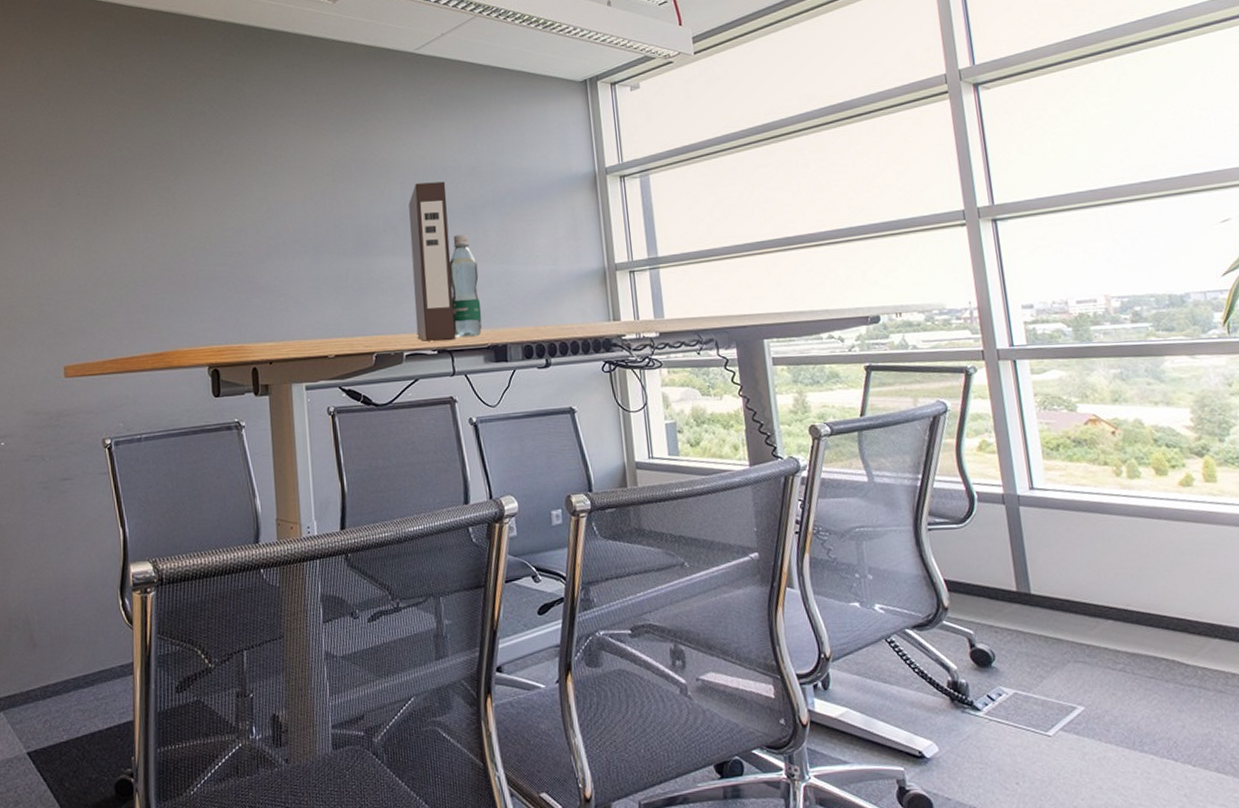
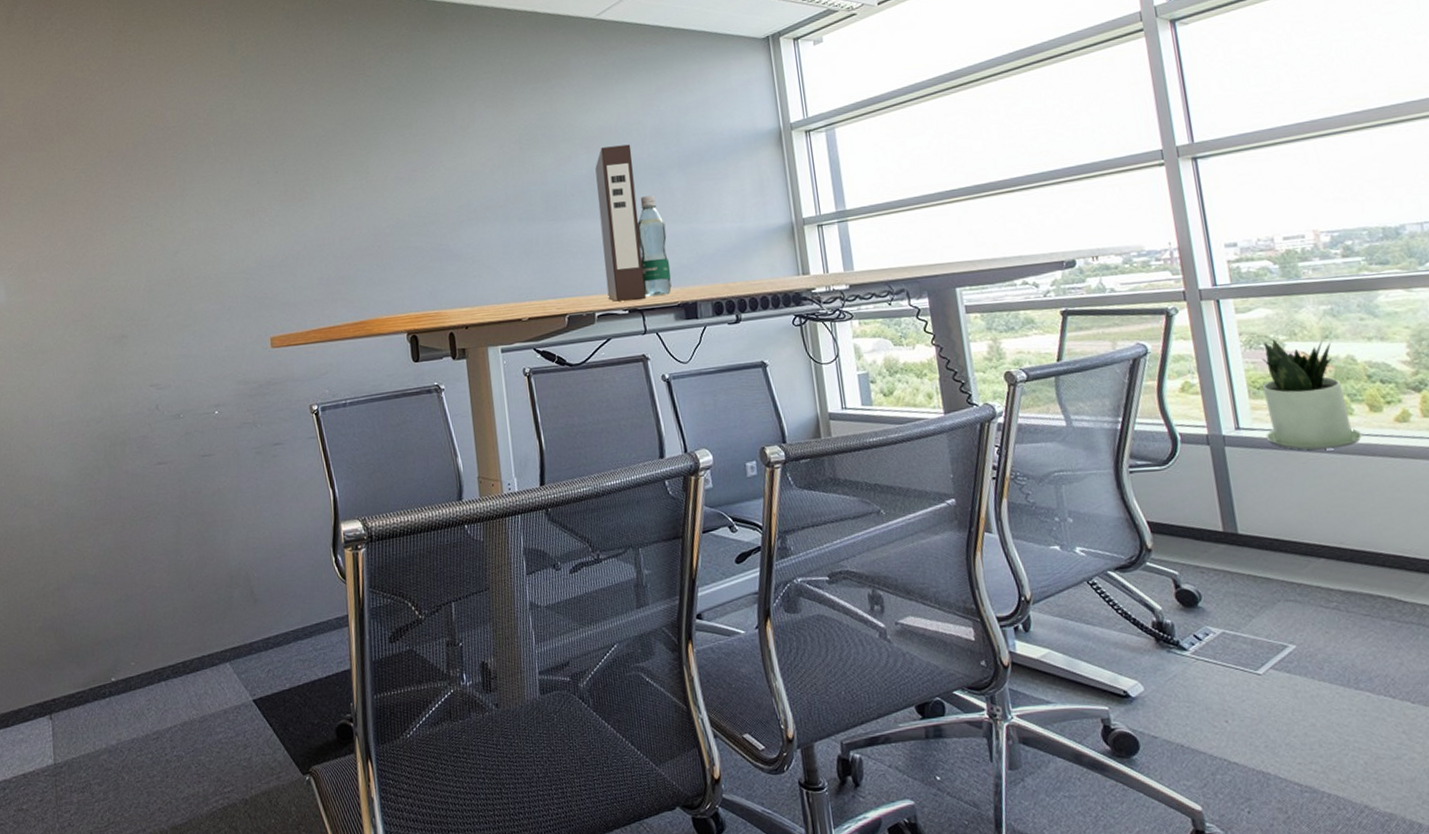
planter: none [1055,401,1149,512] -> present [1261,339,1363,450]

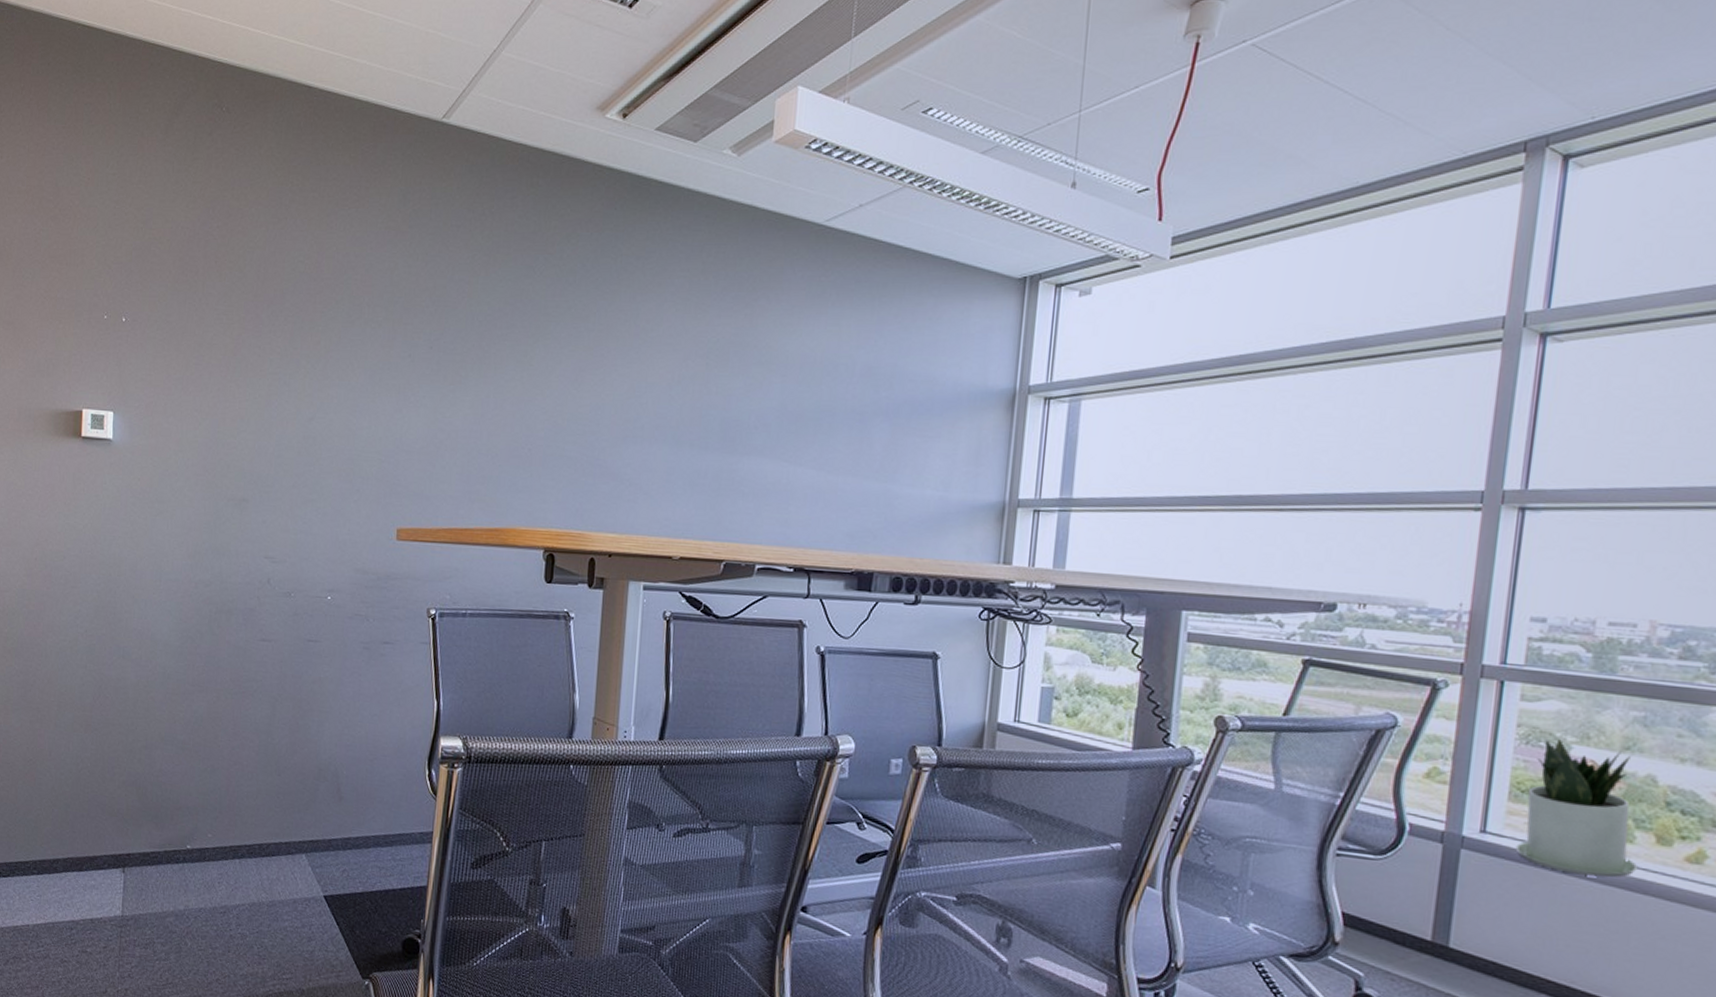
binder: present [595,144,646,302] -> none [773,379,835,559]
bottle: present [637,195,672,297] -> none [815,443,856,559]

